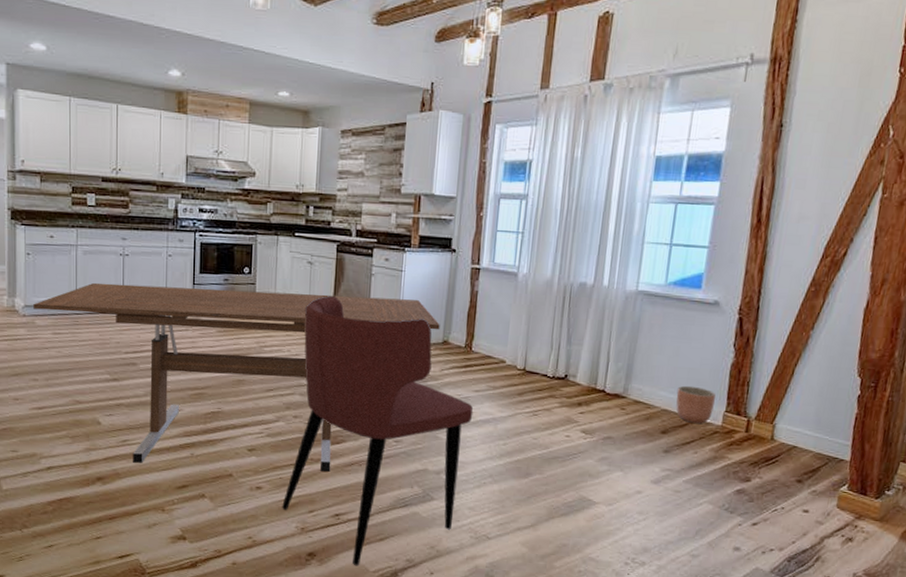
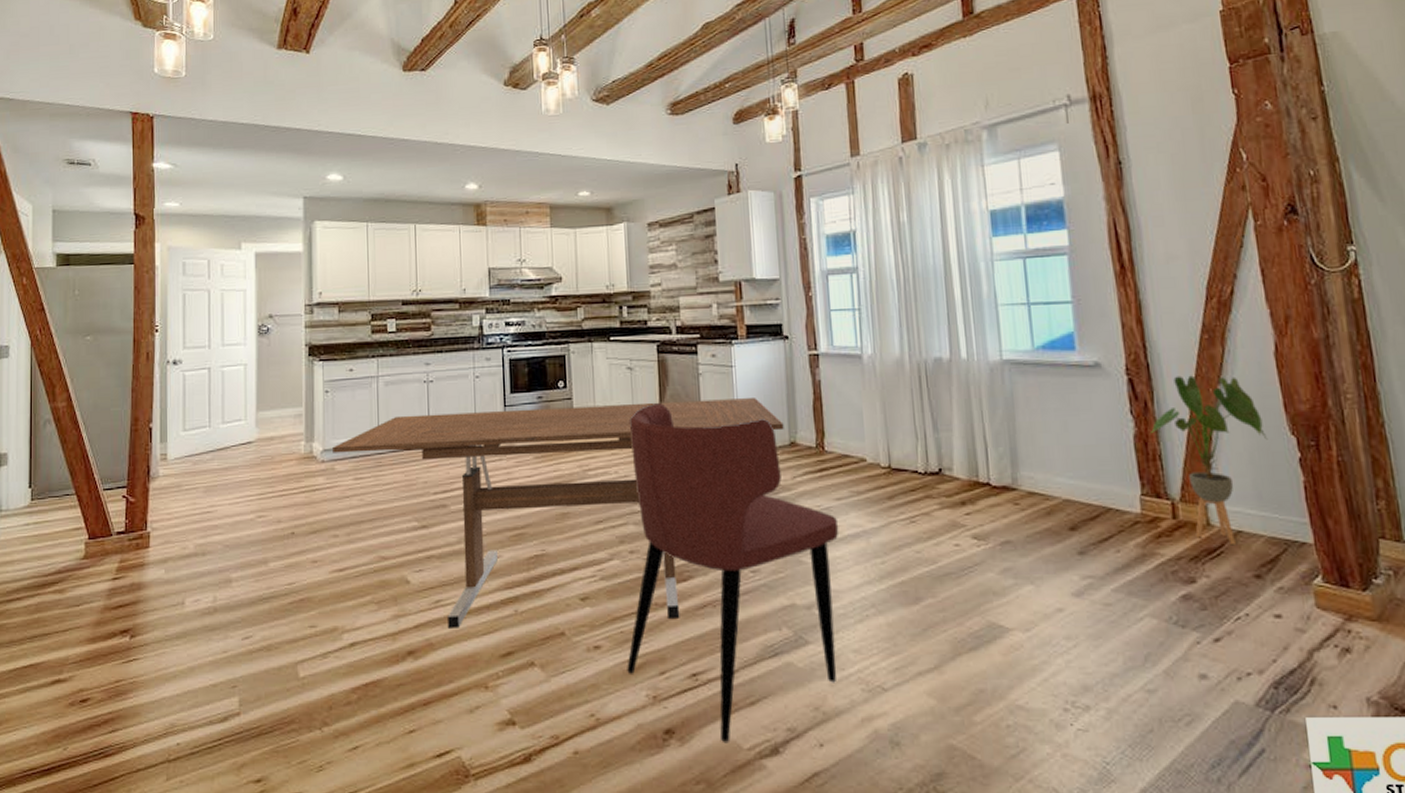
planter: present [676,385,716,423] -> none [1076,467,1127,513]
house plant: none [746,319,839,457] -> present [1151,375,1268,546]

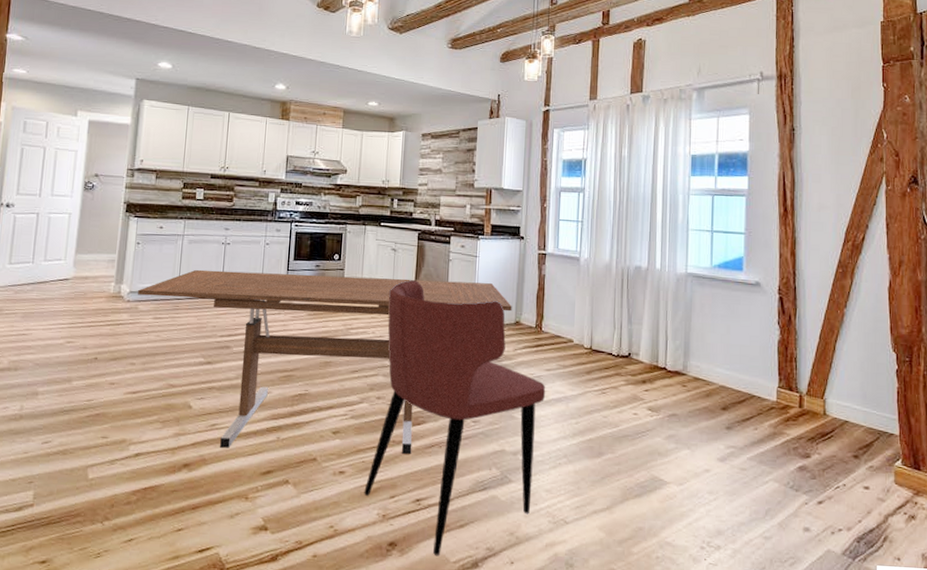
house plant: present [1151,375,1268,546] -> none [791,298,876,432]

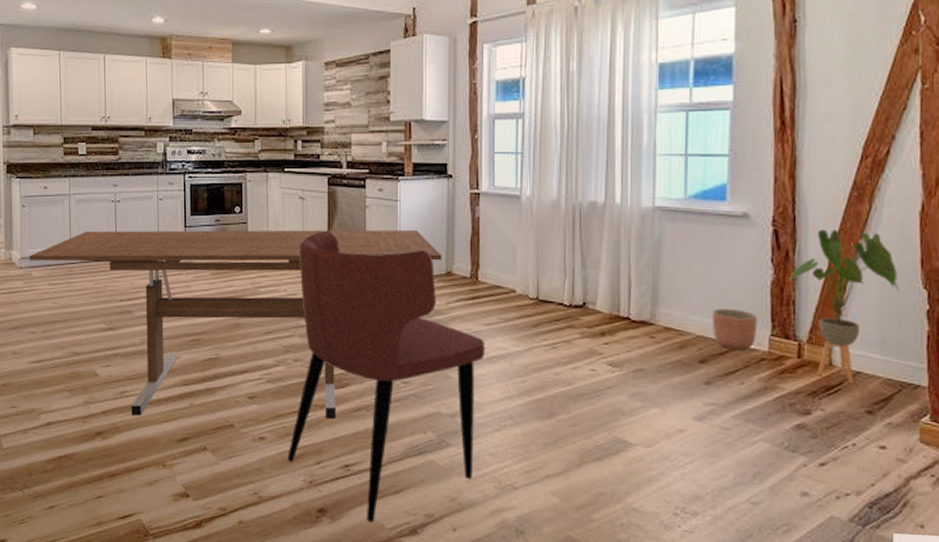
planter: none [732,362,767,399] -> present [711,308,757,350]
house plant: none [791,298,876,432] -> present [788,229,900,385]

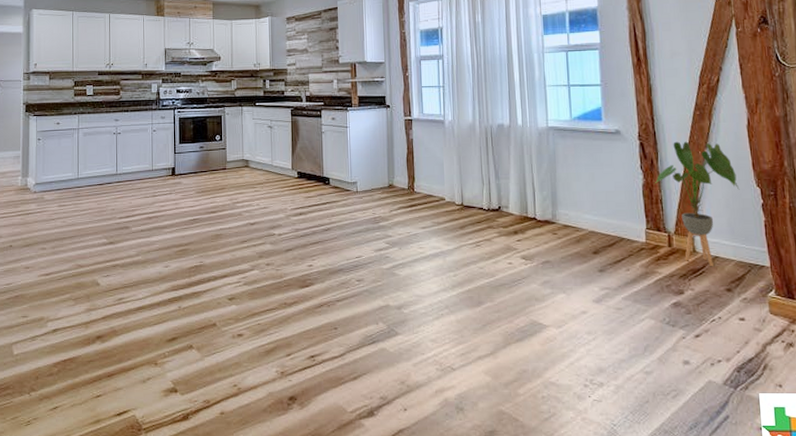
dining table: present [29,230,442,418] -> none [43,151,384,319]
dining chair: present [287,230,486,523] -> none [262,153,423,408]
planter: present [711,308,757,350] -> none [599,207,635,242]

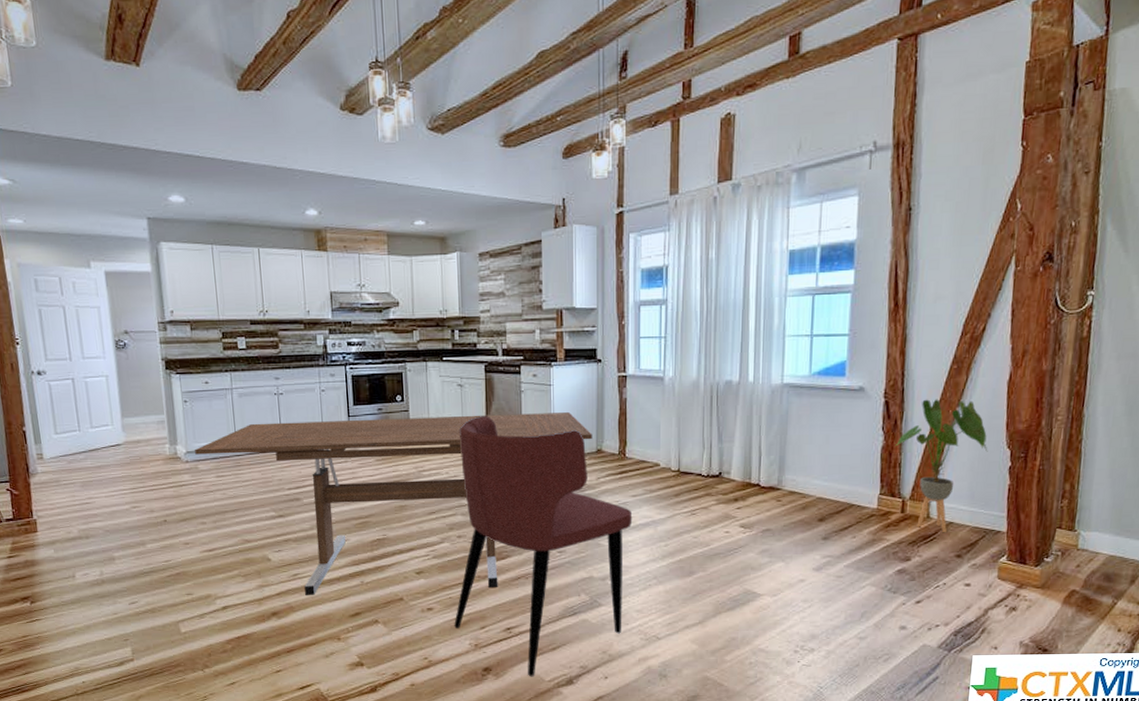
dining table: none [43,151,384,319] -> present [195,412,592,595]
dining chair: none [262,153,423,408] -> present [454,415,633,677]

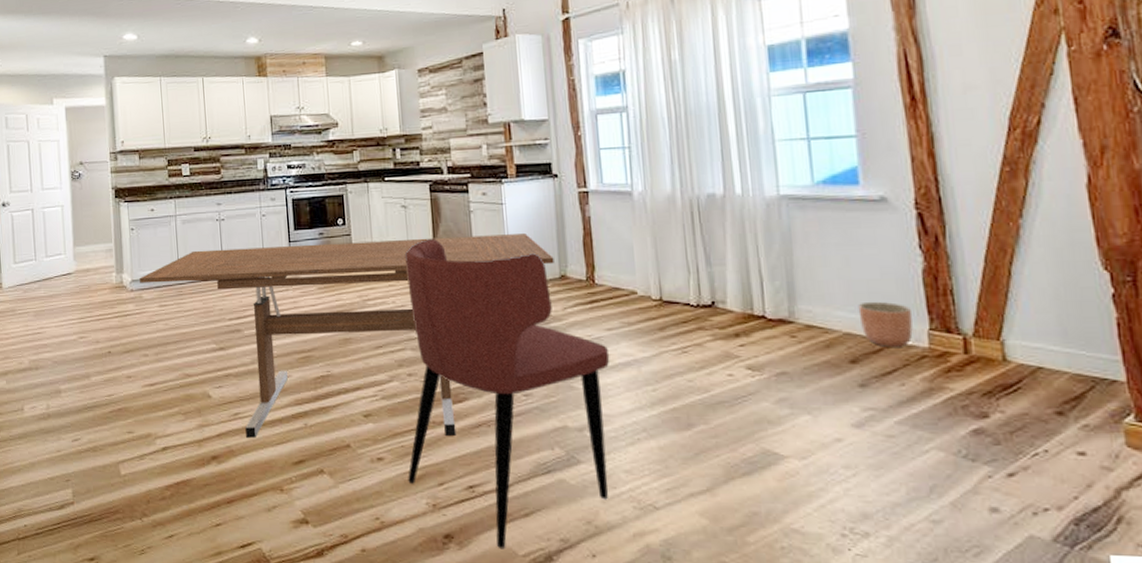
planter: none [830,472,869,508] -> present [858,301,913,347]
house plant: present [896,399,988,533] -> none [942,209,1076,382]

